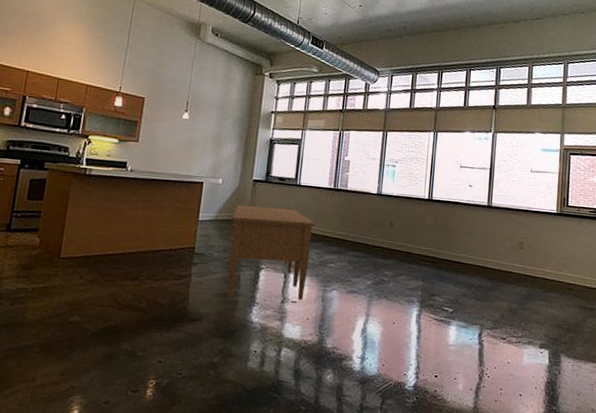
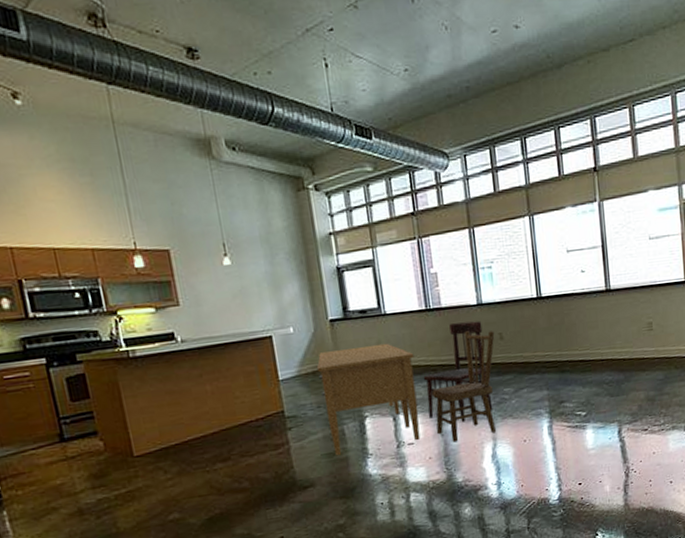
dining chair: none [316,205,378,294] -> present [423,320,493,423]
dining chair: none [319,214,387,310] -> present [431,331,497,443]

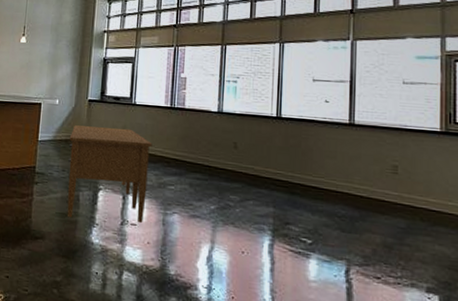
dining chair: present [423,320,493,423] -> none [155,124,219,218]
dining chair: present [431,331,497,443] -> none [160,134,230,235]

